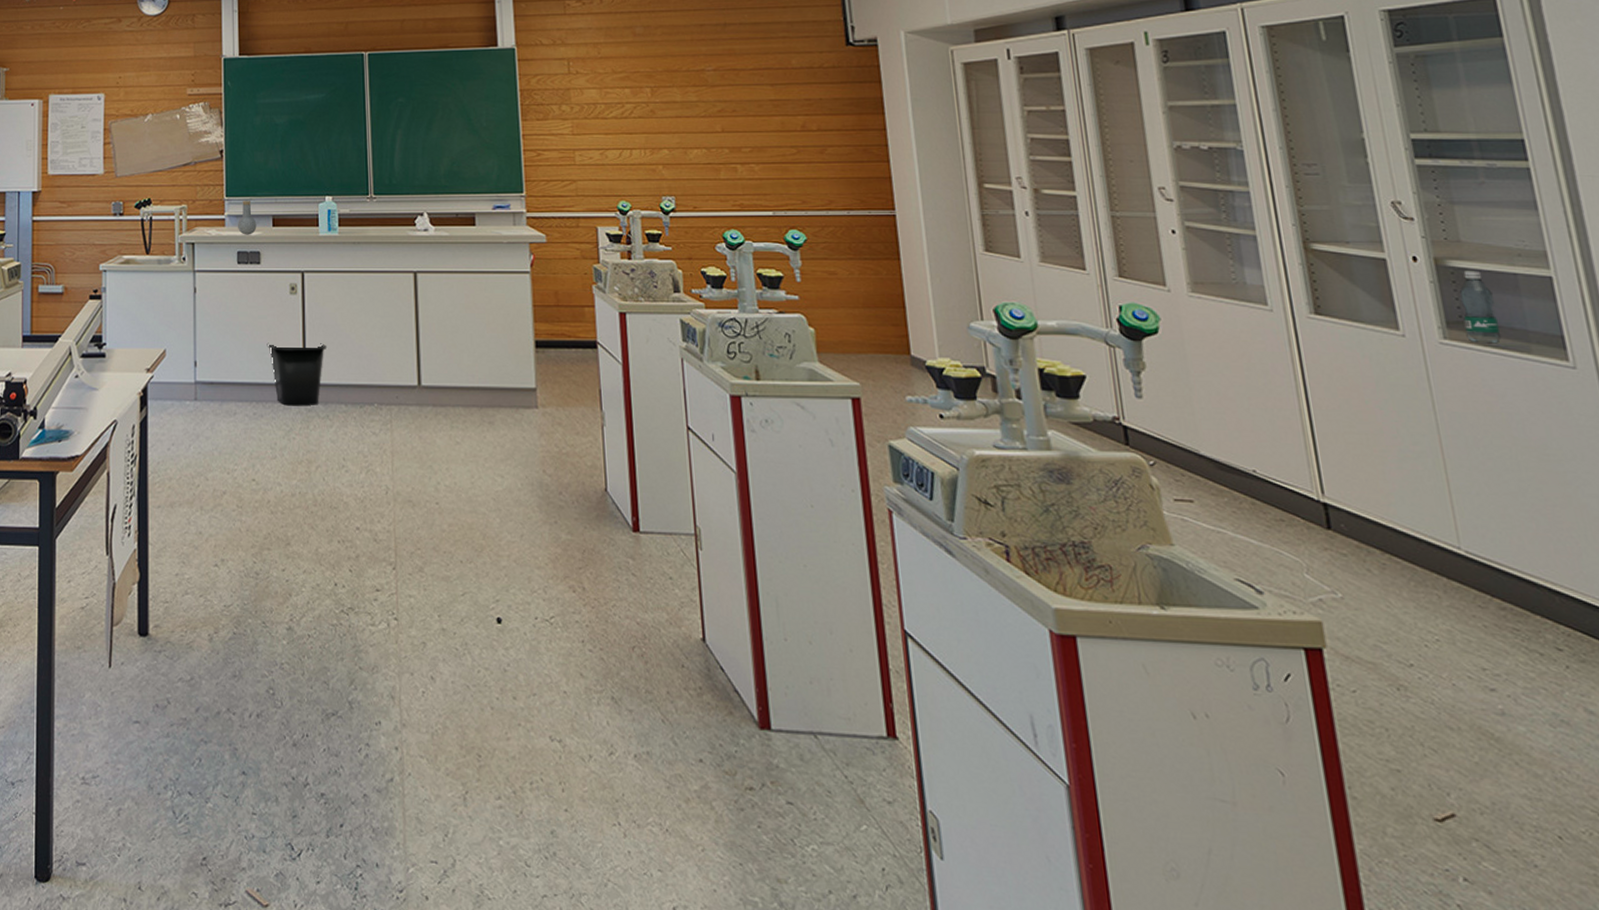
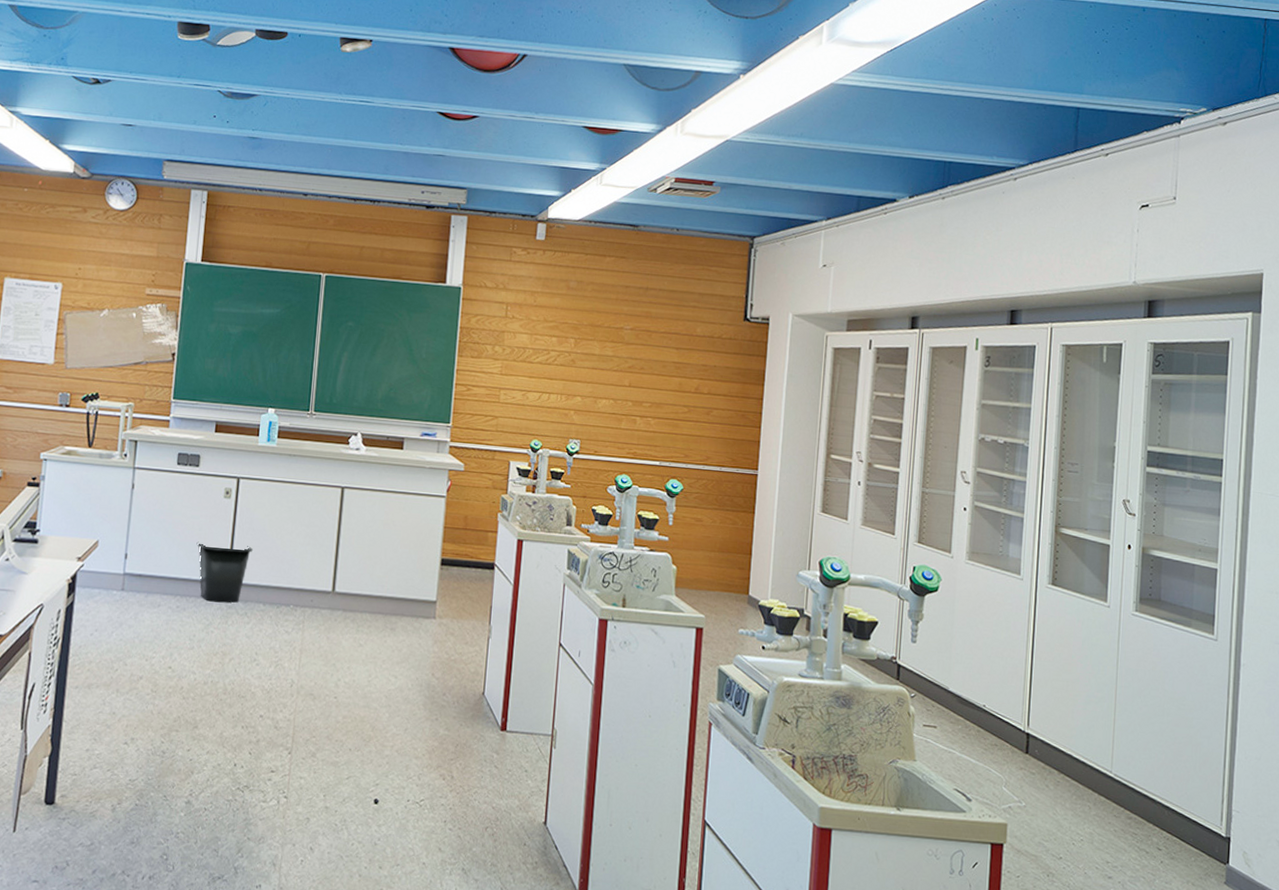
flask: present [238,201,257,235] -> none [181,405,200,438]
bottle: present [1458,271,1501,344] -> none [1151,559,1175,618]

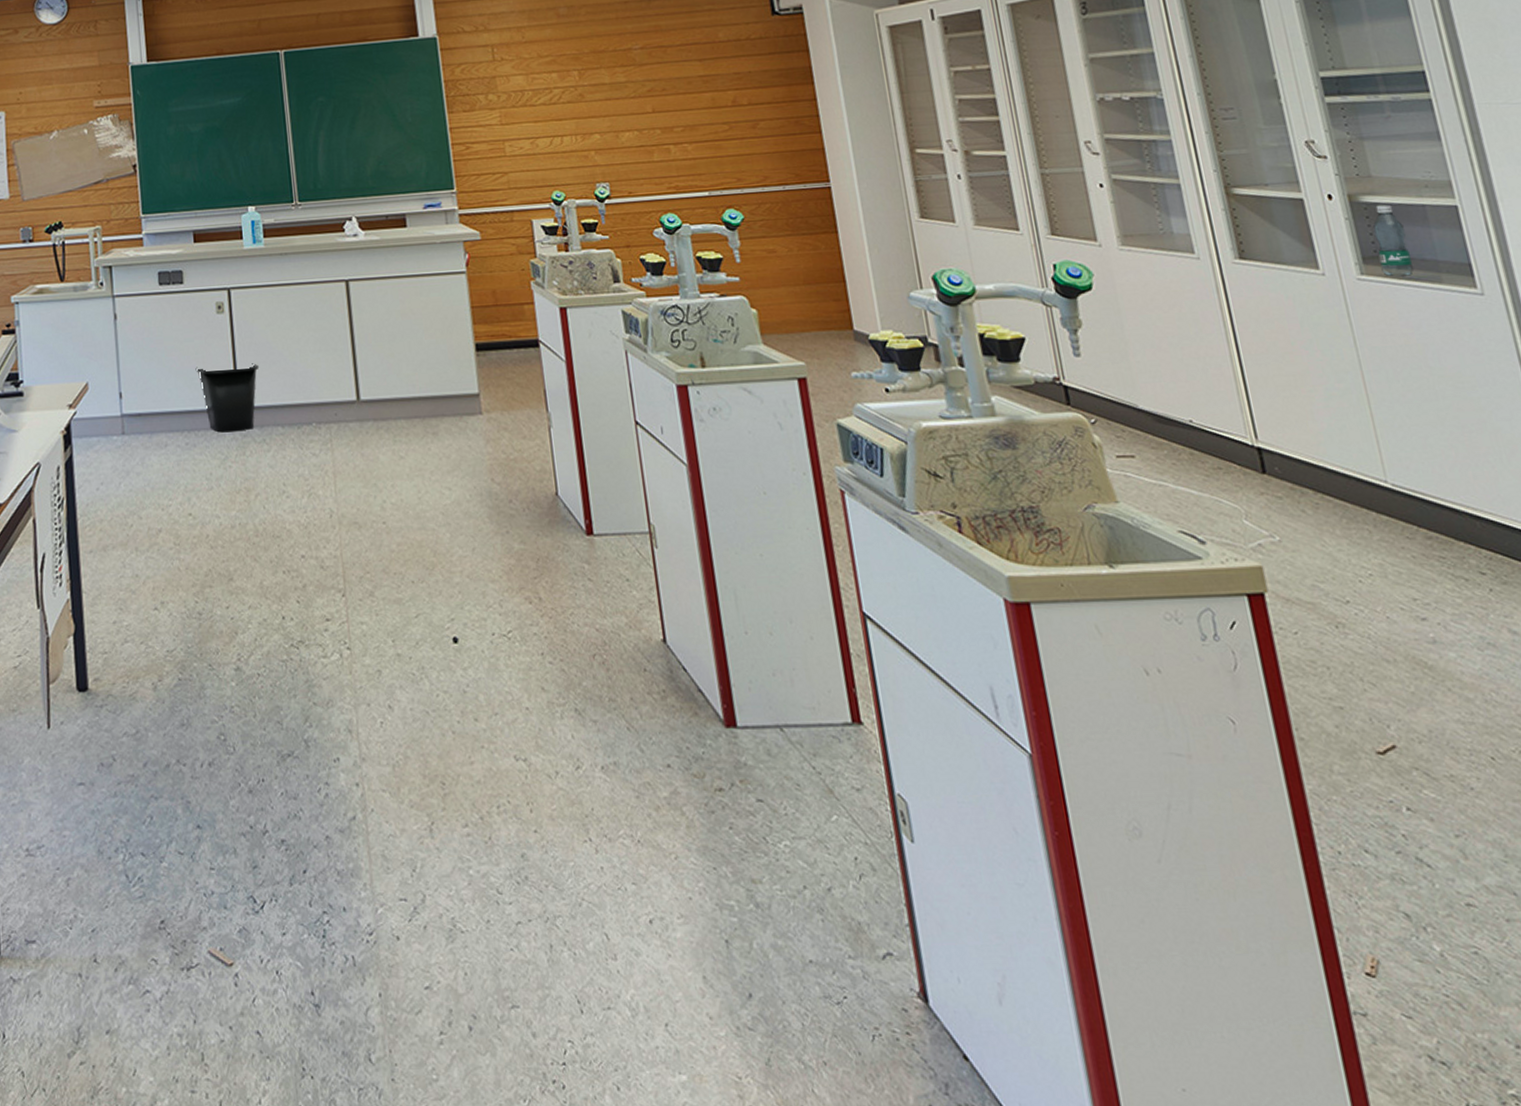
bottle: none [1151,559,1175,618] -> present [1372,204,1414,277]

